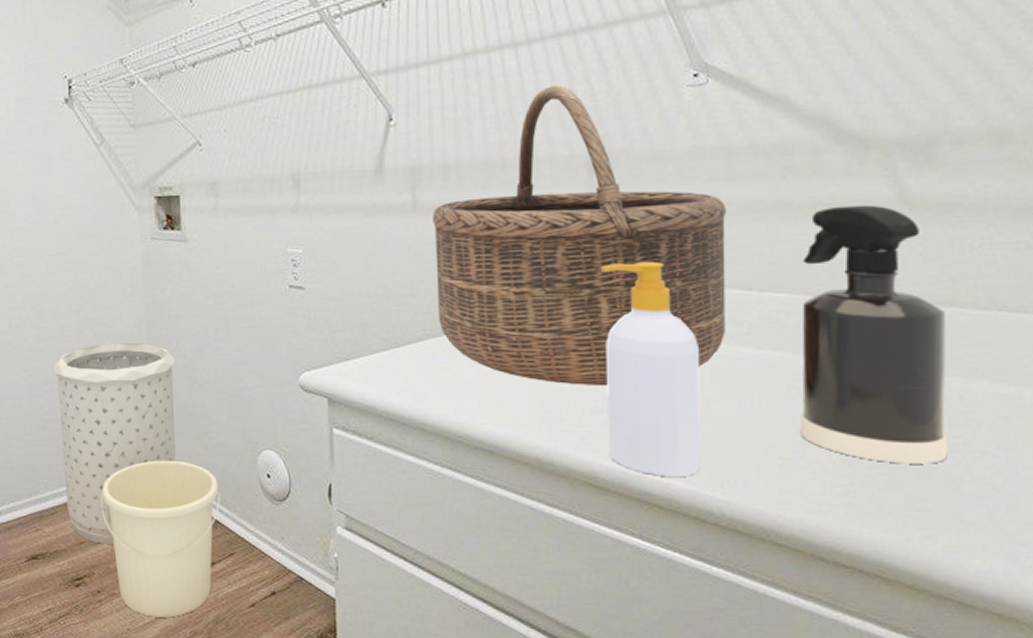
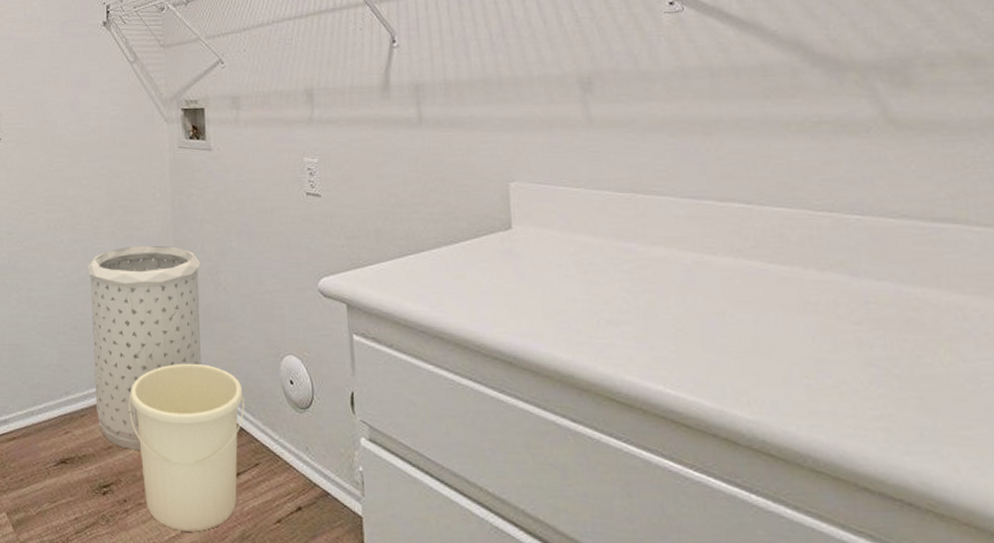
basket: present [432,85,726,387] -> none [437,12,732,298]
soap bottle: present [602,262,700,477] -> none [602,175,724,394]
spray bottle: present [800,205,948,464] -> none [799,123,981,388]

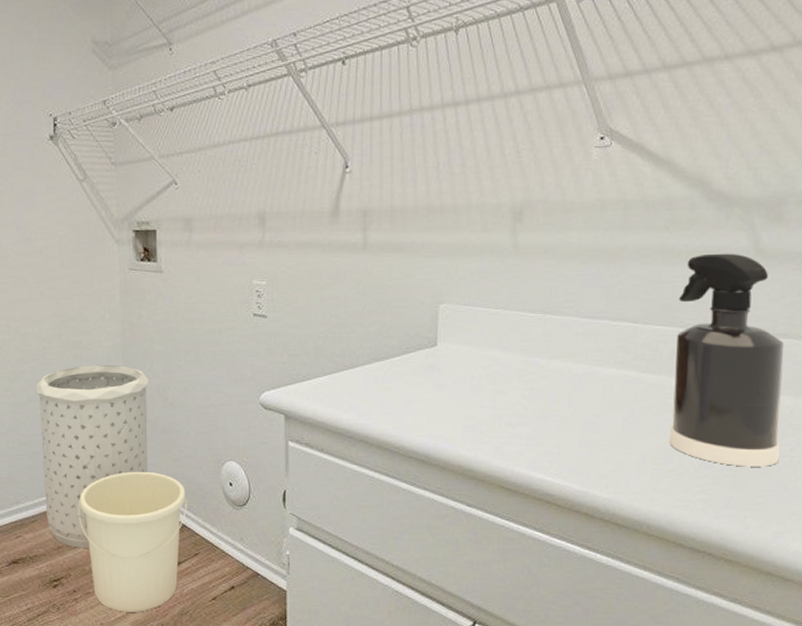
spray bottle: none [799,123,981,388] -> present [670,253,785,467]

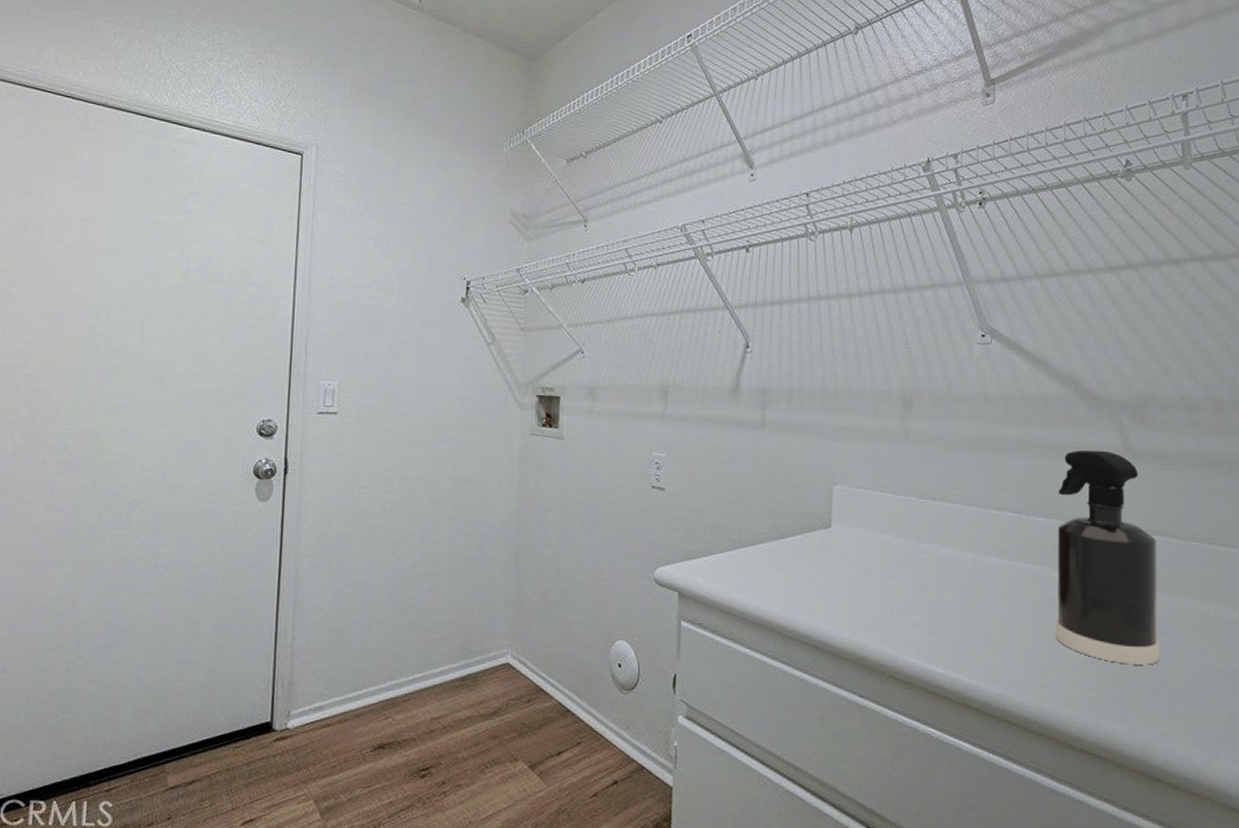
laundry basket: present [35,364,149,548] -> none [420,530,542,733]
bucket: present [78,471,187,612] -> none [455,648,573,809]

